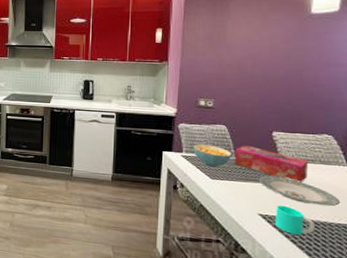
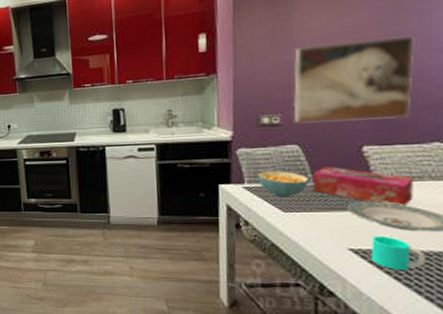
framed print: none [223,48,313,114] -> present [292,36,415,124]

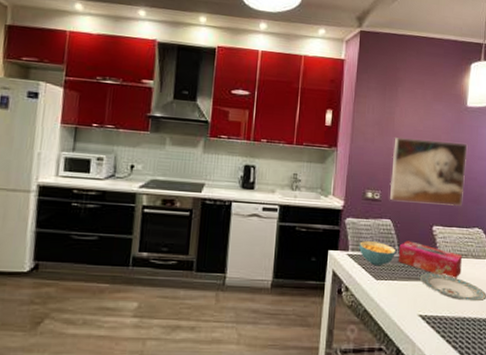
cup: present [370,235,425,271] -> none [432,303,466,335]

